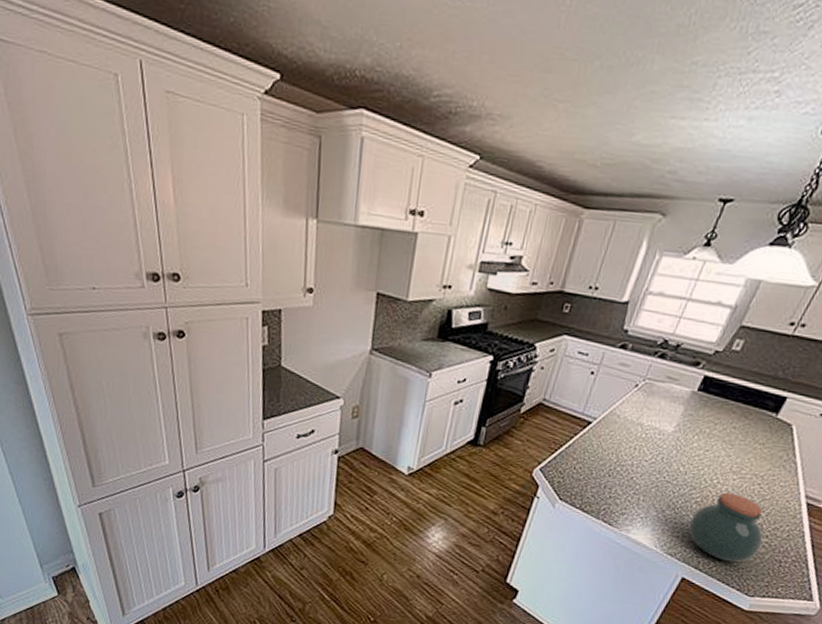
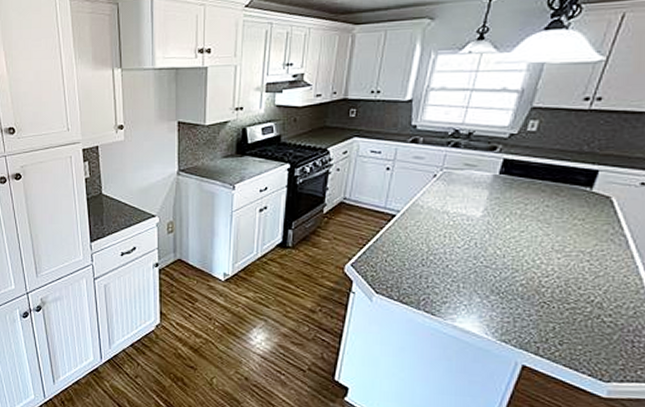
jar: present [688,492,763,563] -> none [518,272,607,346]

